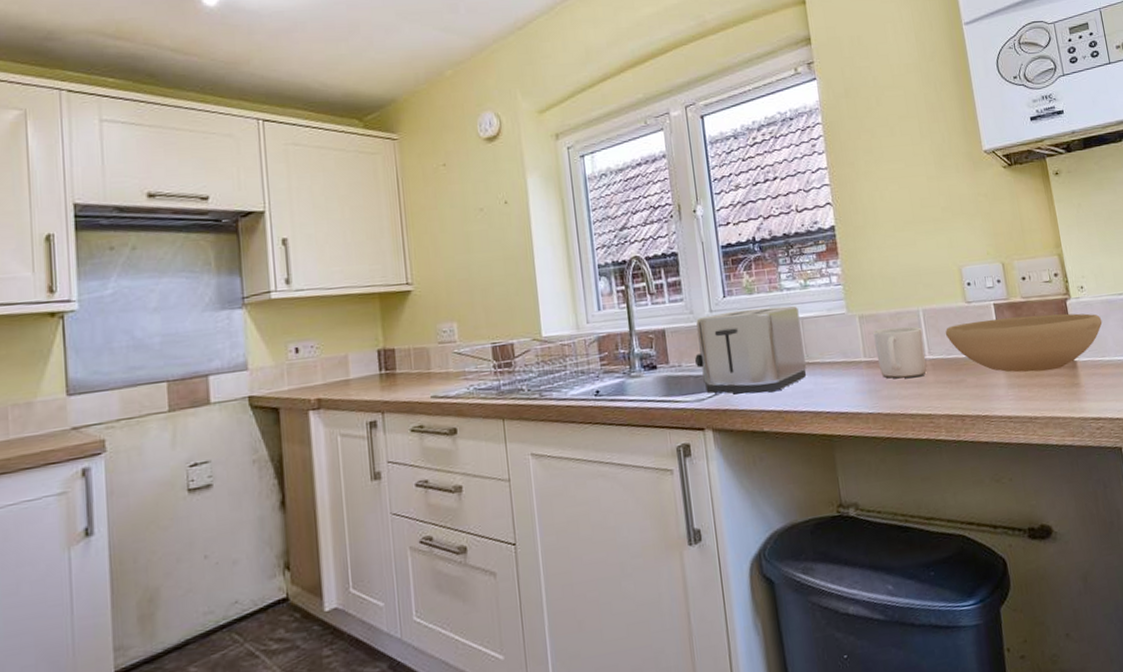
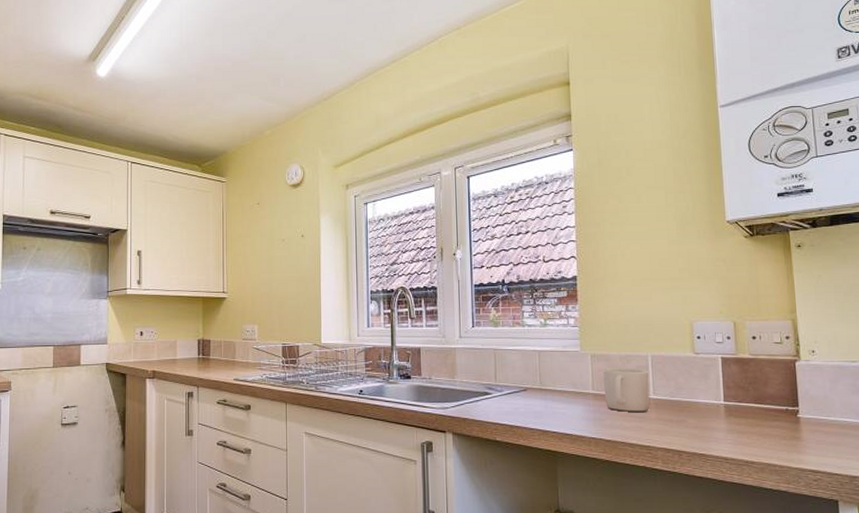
toaster: present [695,305,807,394] -> none [443,339,539,410]
bowl: present [945,313,1102,373] -> none [671,370,831,423]

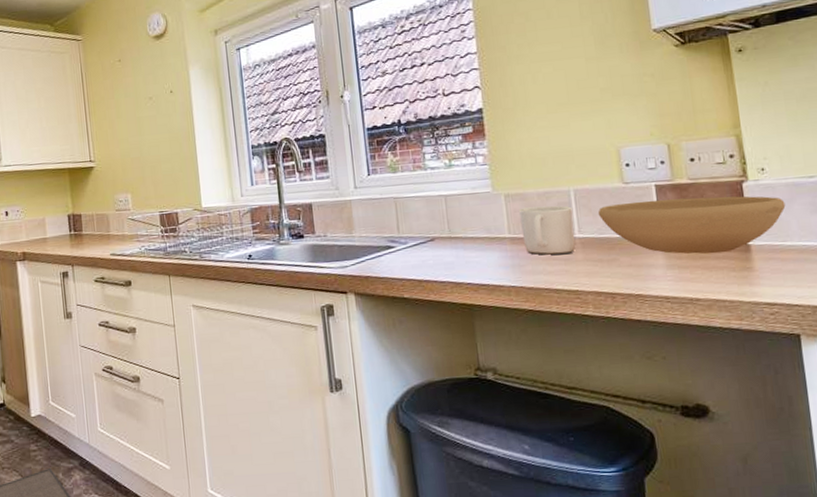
bowl: none [671,370,831,423] -> present [598,196,786,254]

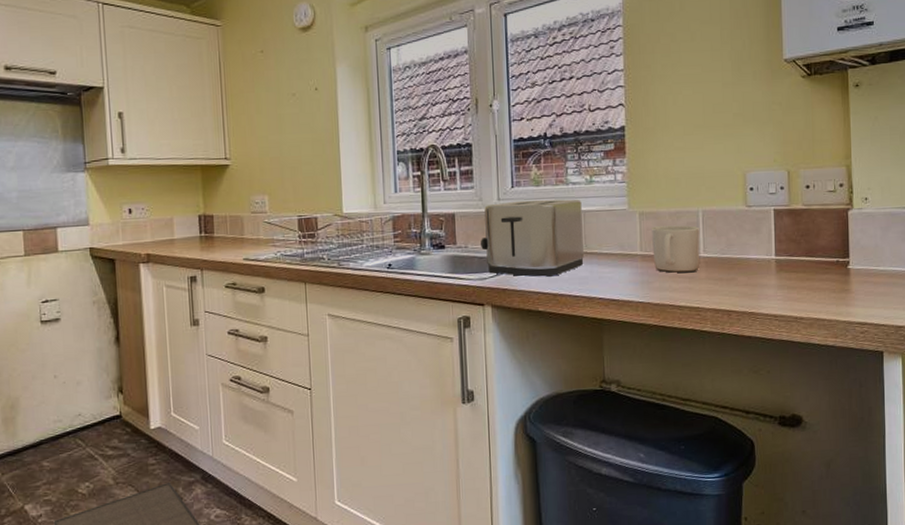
toaster: none [339,183,449,264] -> present [481,199,584,278]
bowl: present [598,196,786,254] -> none [722,222,882,276]

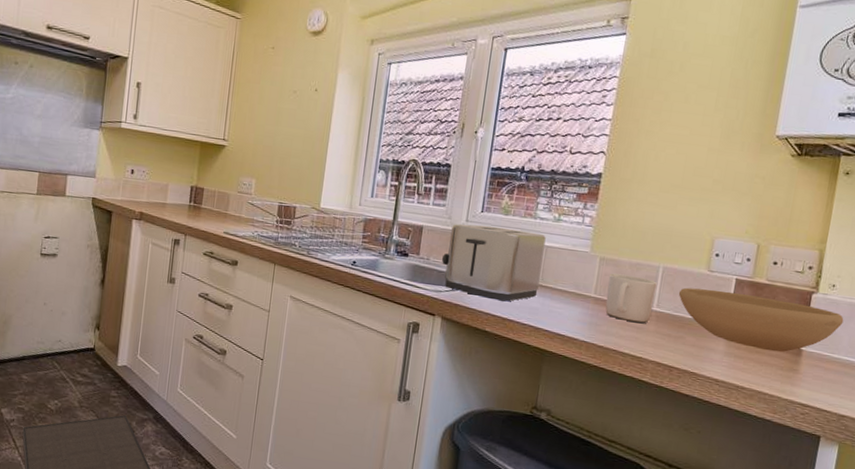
bowl: none [722,222,882,276] -> present [678,287,844,352]

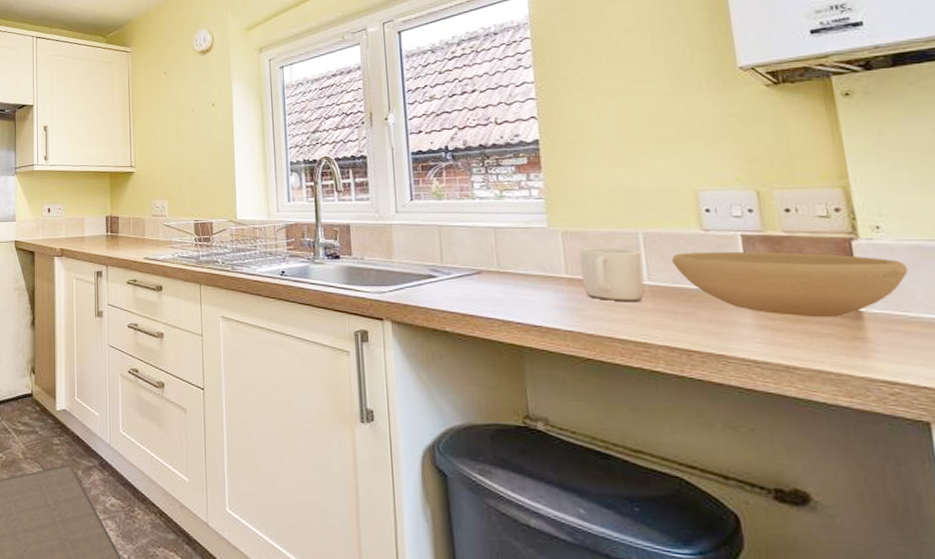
toaster: present [442,224,546,302] -> none [378,213,497,296]

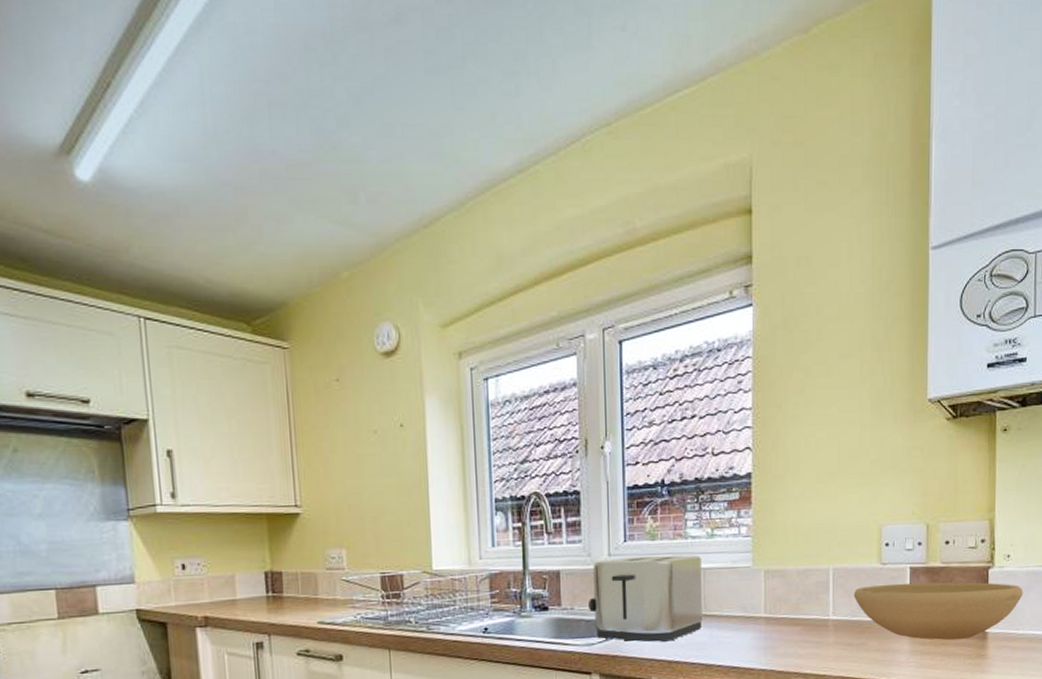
toaster: none [378,213,497,296] -> present [589,555,702,643]
mug: present [577,247,645,302] -> none [776,584,829,638]

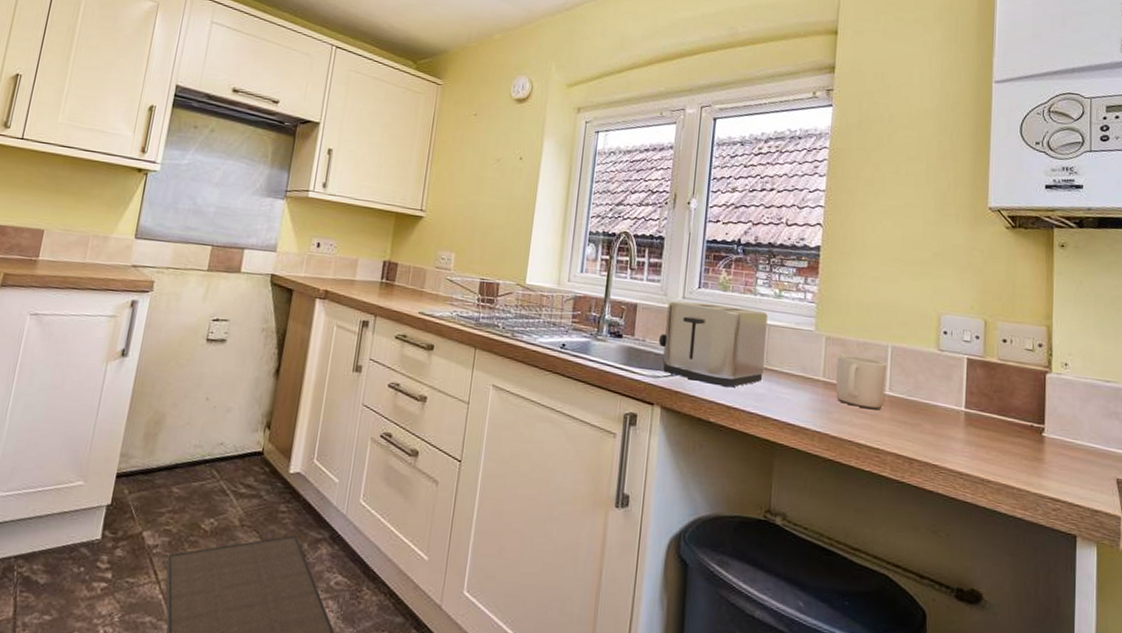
mug: none [776,584,829,638] -> present [835,354,887,410]
bowl: present [853,582,1023,641] -> none [910,368,1082,439]

